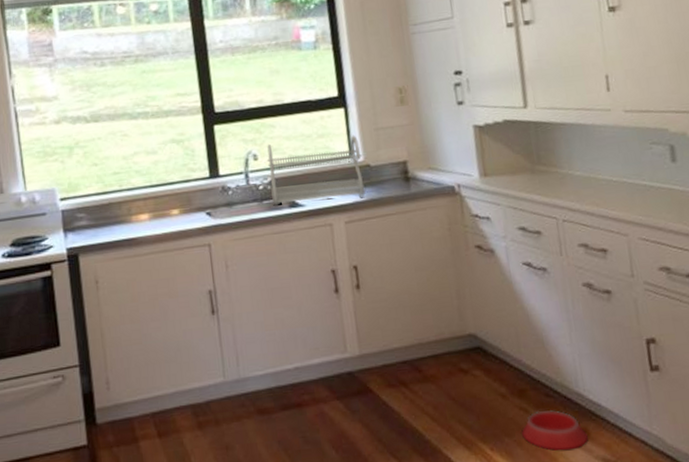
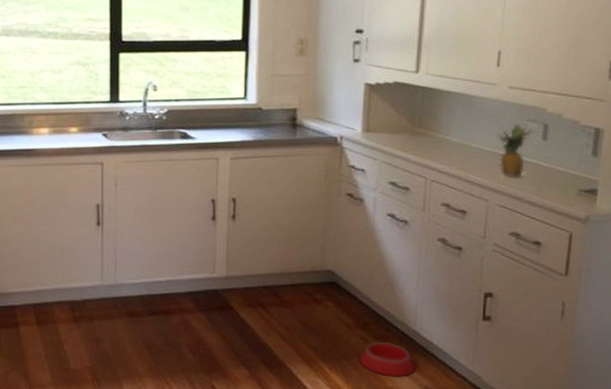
dish rack: present [266,135,366,207] -> none [165,78,255,138]
fruit: none [625,147,661,208] -> present [499,122,534,178]

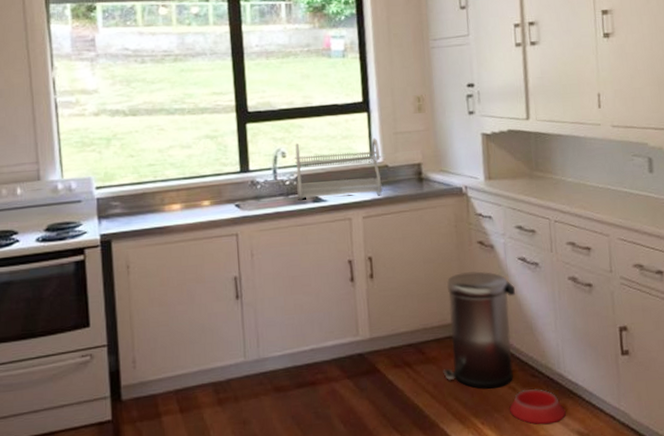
dish rack: none [165,78,255,138] -> present [294,138,383,201]
pedal bin: none [296,223,381,338] -> present [443,271,516,390]
fruit: present [499,122,534,178] -> none [610,158,641,212]

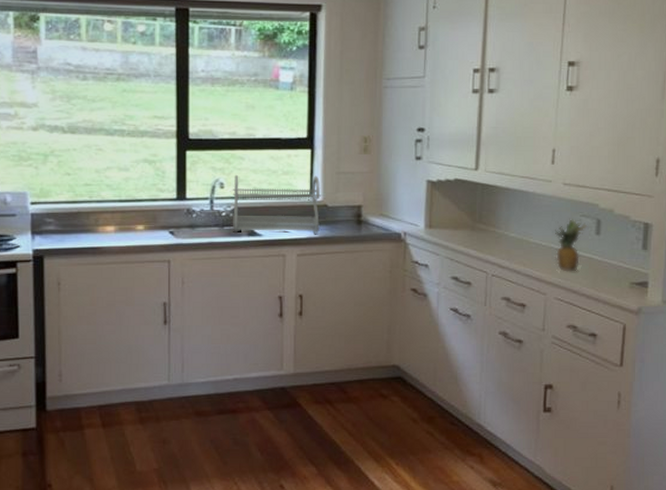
pedal bin: present [443,271,516,390] -> none [363,318,444,433]
pet bowl: present [509,389,566,425] -> none [425,435,481,471]
fruit: none [610,158,641,212] -> present [555,218,588,272]

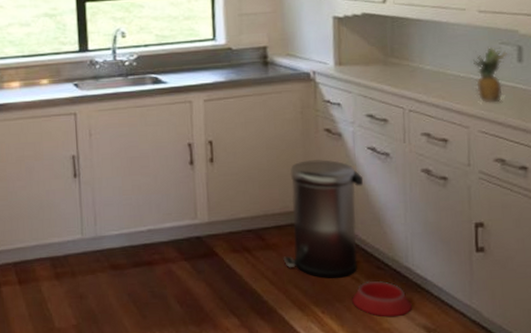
dish rack: present [232,175,321,235] -> none [134,19,225,82]
pedal bin: none [363,318,444,433] -> present [283,160,364,279]
pet bowl: none [425,435,481,471] -> present [352,280,412,317]

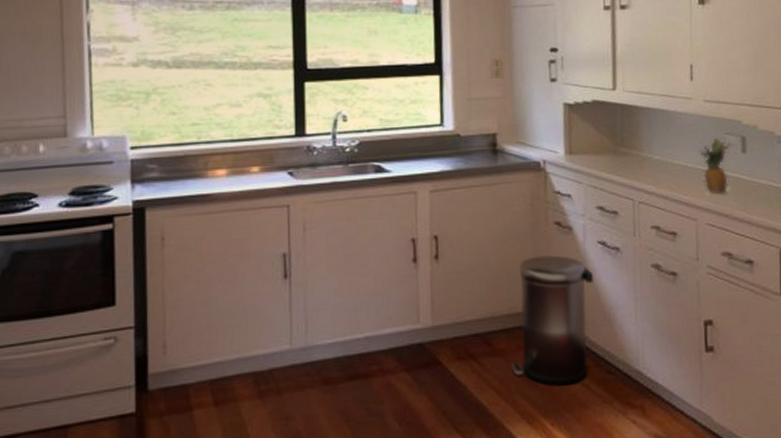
pet bowl: present [352,280,412,317] -> none [582,387,643,427]

